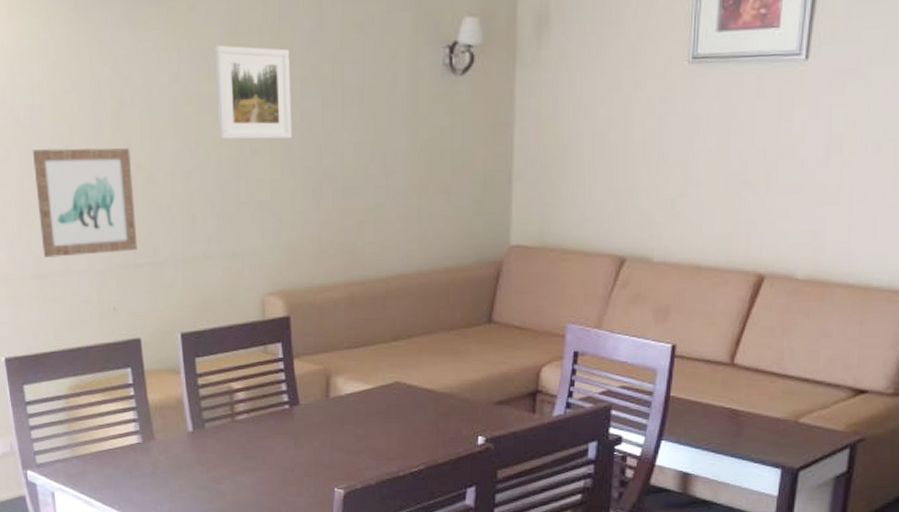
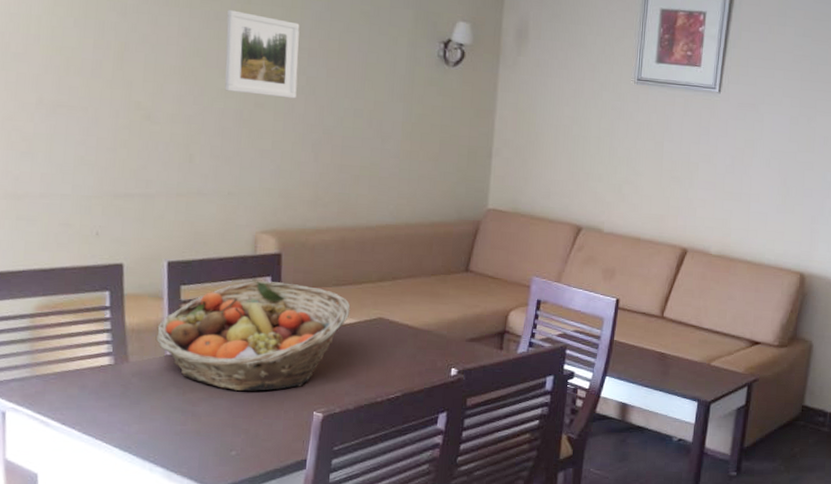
wall art: present [32,147,138,259] -> none [21,76,131,182]
fruit basket: none [177,348,365,467] -> present [155,281,351,391]

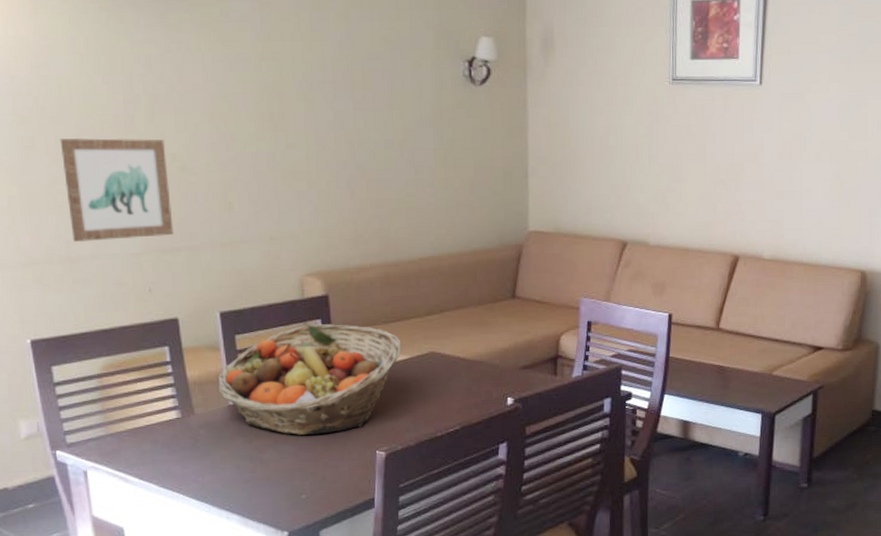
wall art: none [21,76,131,182] -> present [60,137,174,243]
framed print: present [225,10,300,99] -> none [249,50,326,136]

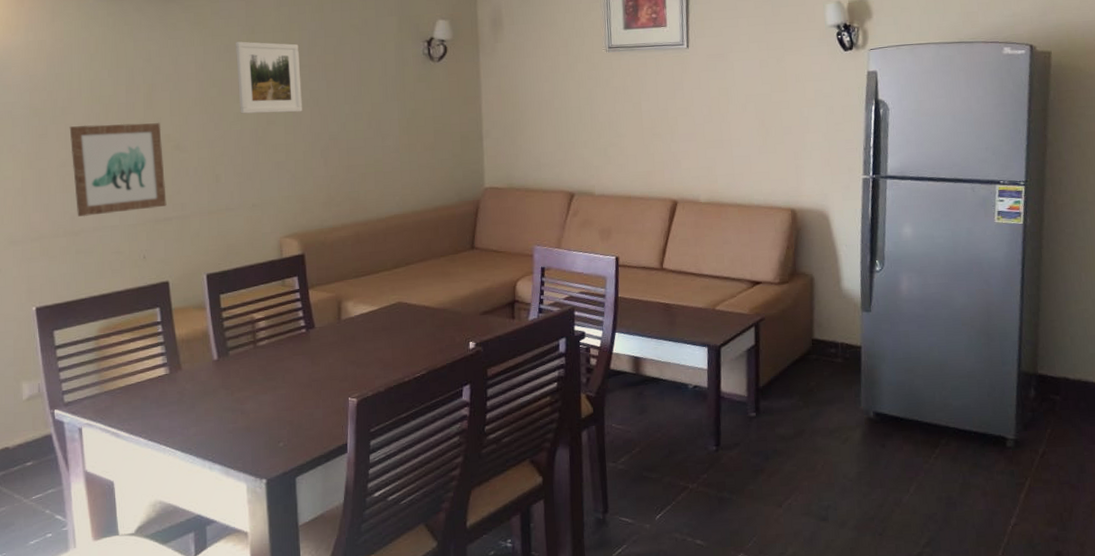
fruit basket: present [217,324,402,435] -> none [203,280,371,386]
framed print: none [249,50,326,136] -> present [236,41,302,114]

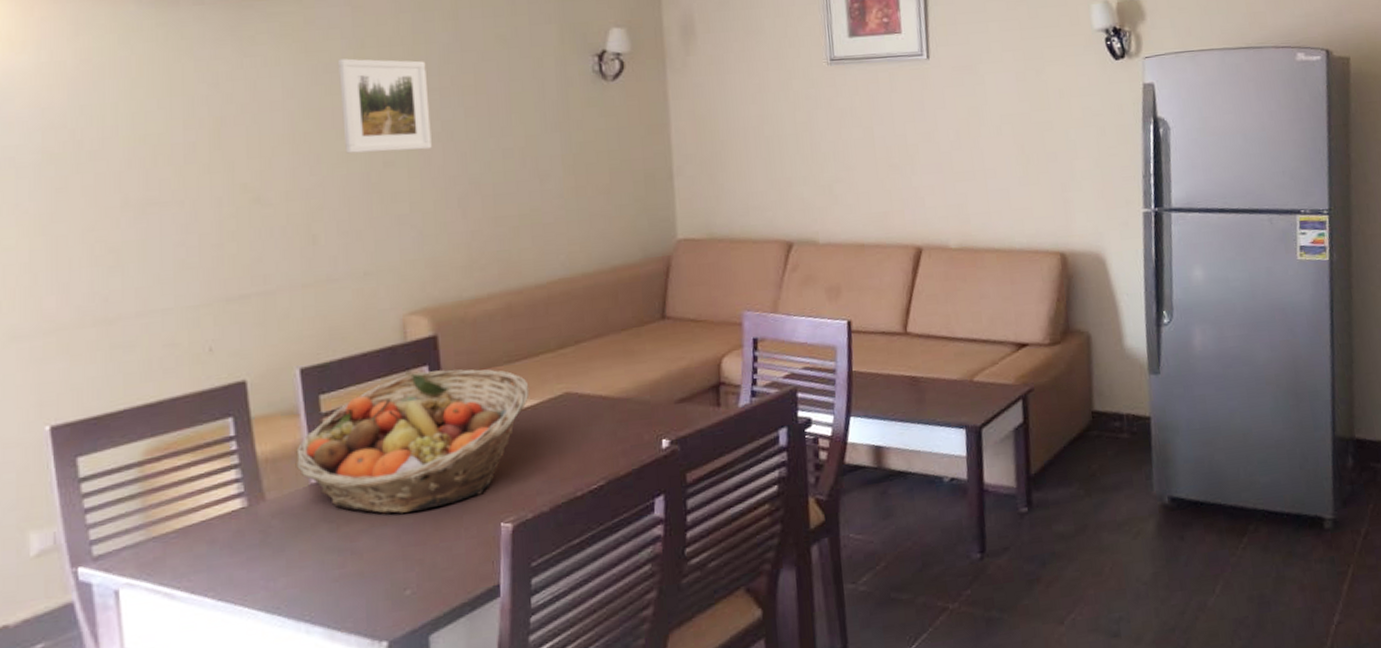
wall art: present [69,123,167,217] -> none [100,168,242,299]
fruit basket: none [203,280,371,386] -> present [295,369,530,514]

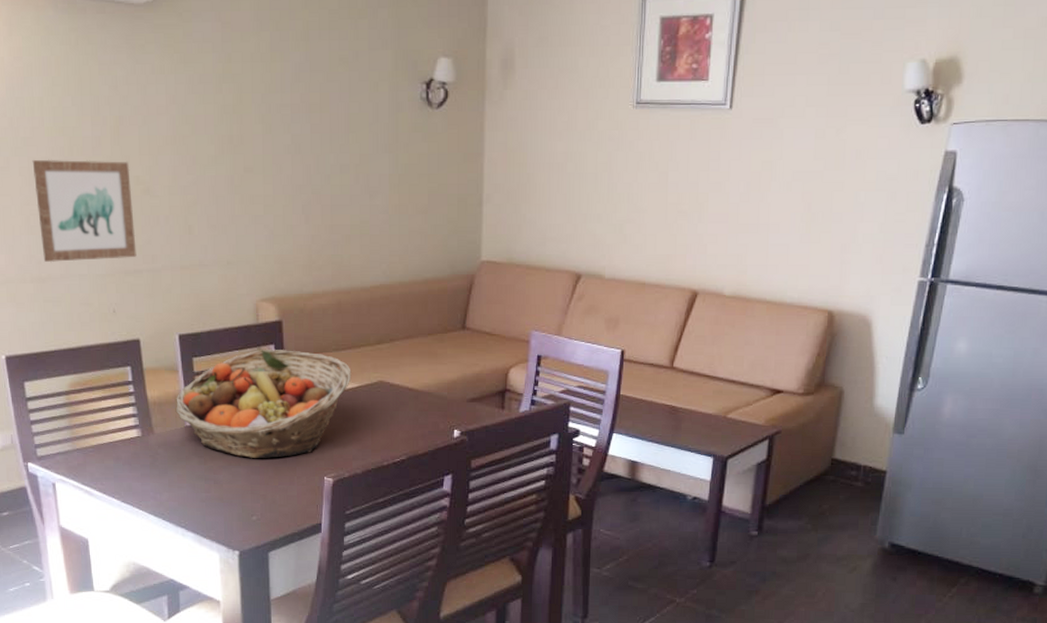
wall art: none [100,168,242,299] -> present [32,159,137,263]
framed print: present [338,58,432,154] -> none [210,71,283,160]

